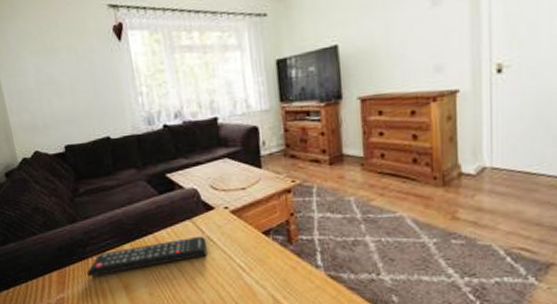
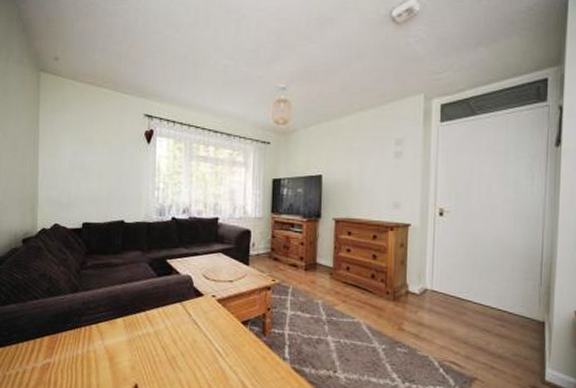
remote control: present [87,236,207,277] -> none [77,318,191,345]

